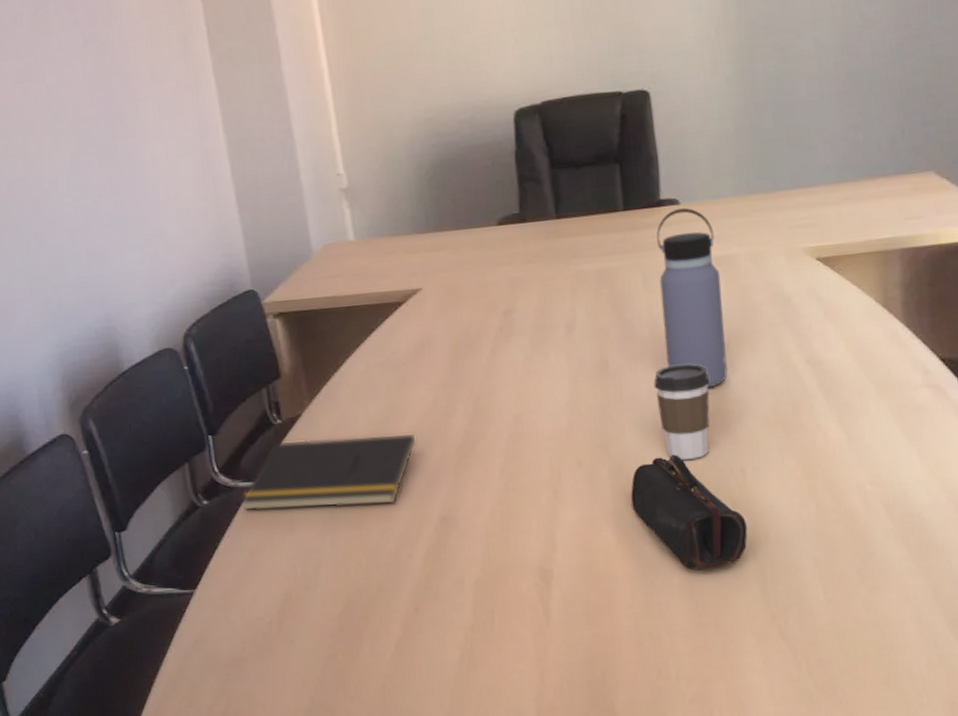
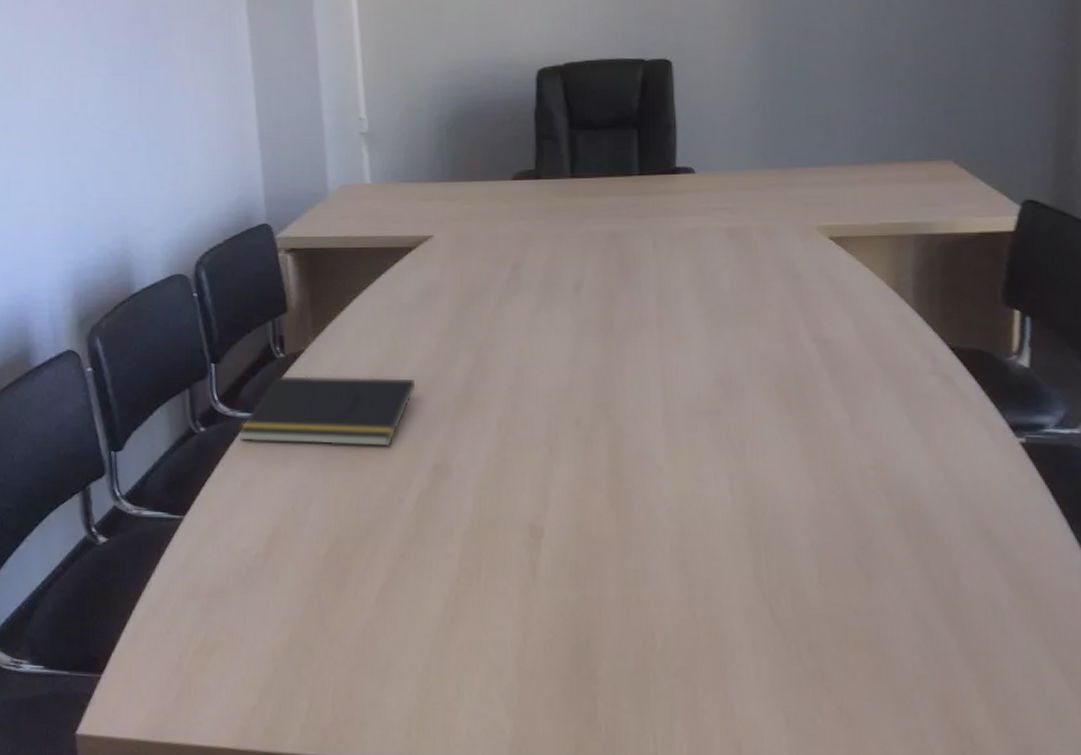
pencil case: present [631,454,748,571] -> none [628,422,743,541]
coffee cup: present [653,363,711,460] -> none [657,331,715,428]
water bottle: present [657,207,728,389] -> none [670,176,733,358]

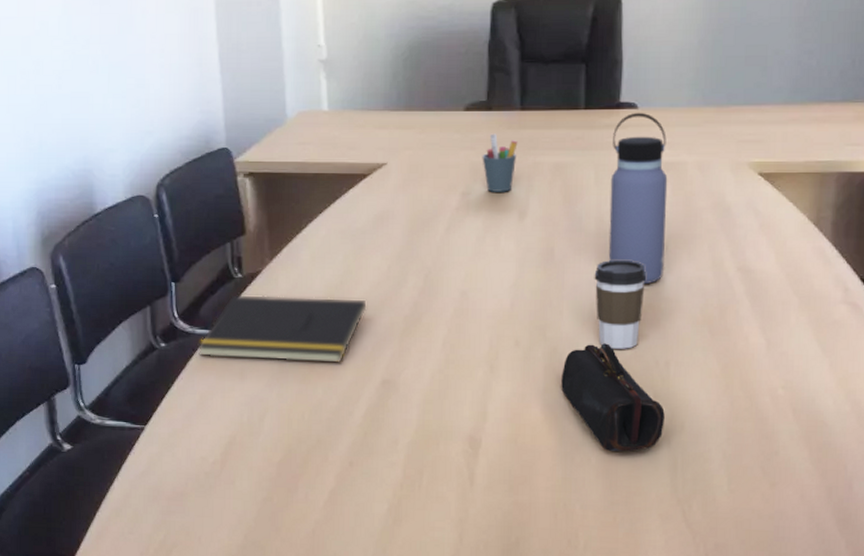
pen holder: none [532,202,570,263] -> present [482,133,518,192]
pencil case: none [628,422,743,541] -> present [561,343,665,452]
coffee cup: none [657,331,715,428] -> present [594,259,647,349]
water bottle: none [670,176,733,358] -> present [608,112,668,285]

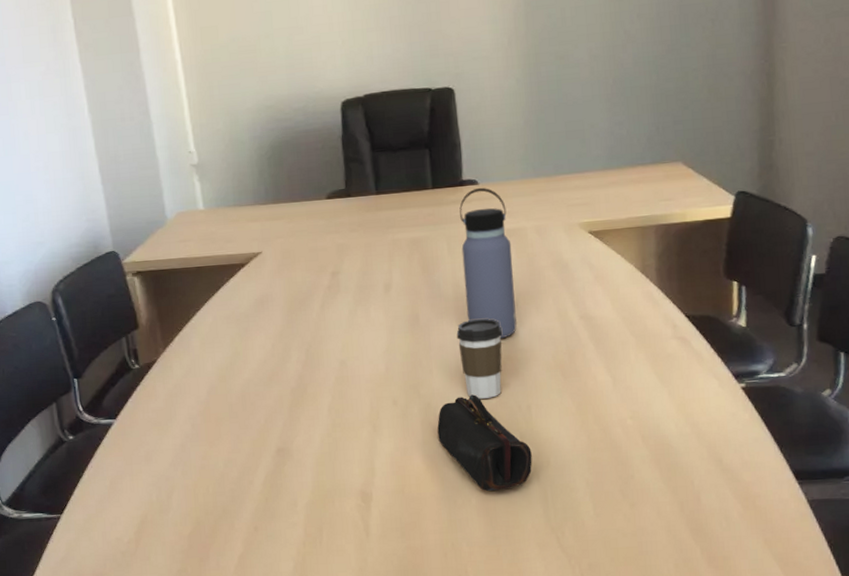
notepad: present [197,295,367,364] -> none [103,377,257,445]
pen holder: present [482,133,518,192] -> none [346,217,377,269]

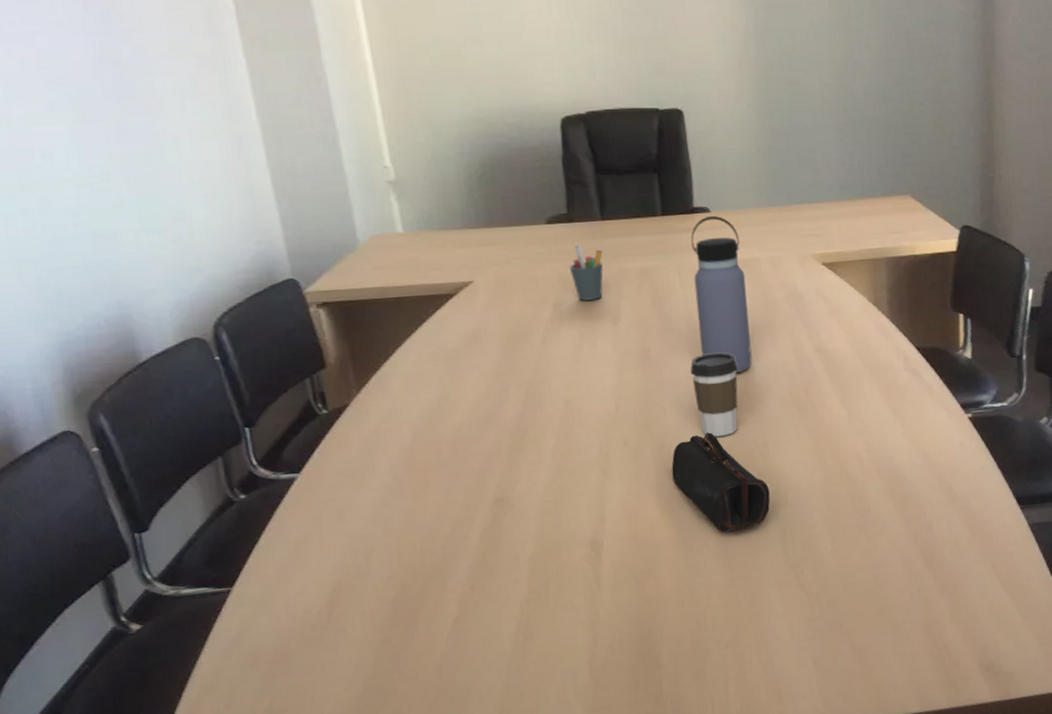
pen holder: none [346,217,377,269] -> present [569,244,603,301]

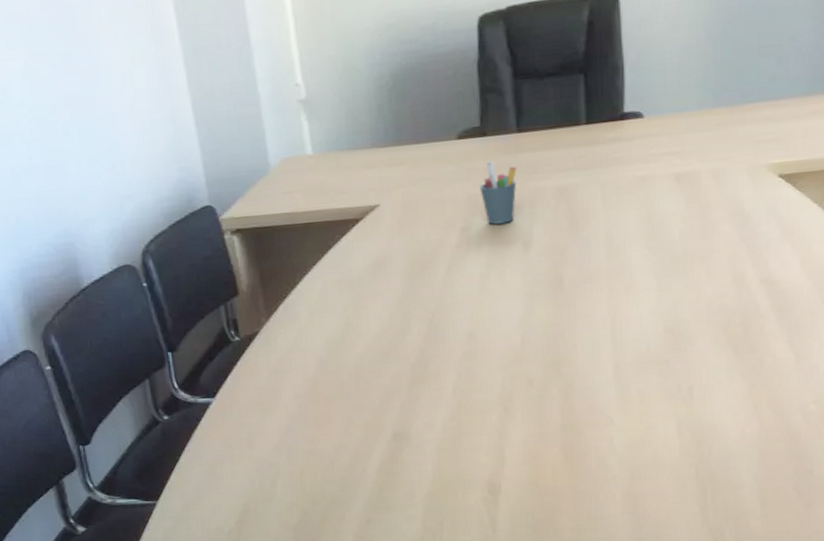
pencil case: present [671,432,770,533] -> none [580,373,691,486]
coffee cup: present [690,352,738,437] -> none [607,282,664,379]
water bottle: present [691,215,752,374] -> none [618,121,681,308]

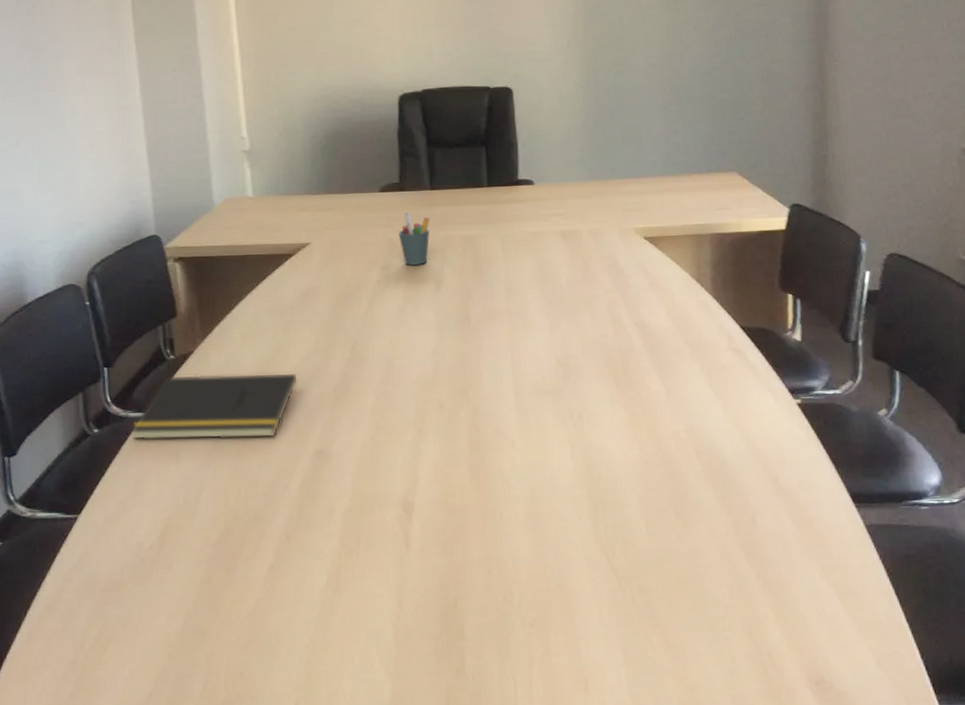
notepad: none [201,352,371,426] -> present [131,372,297,440]

